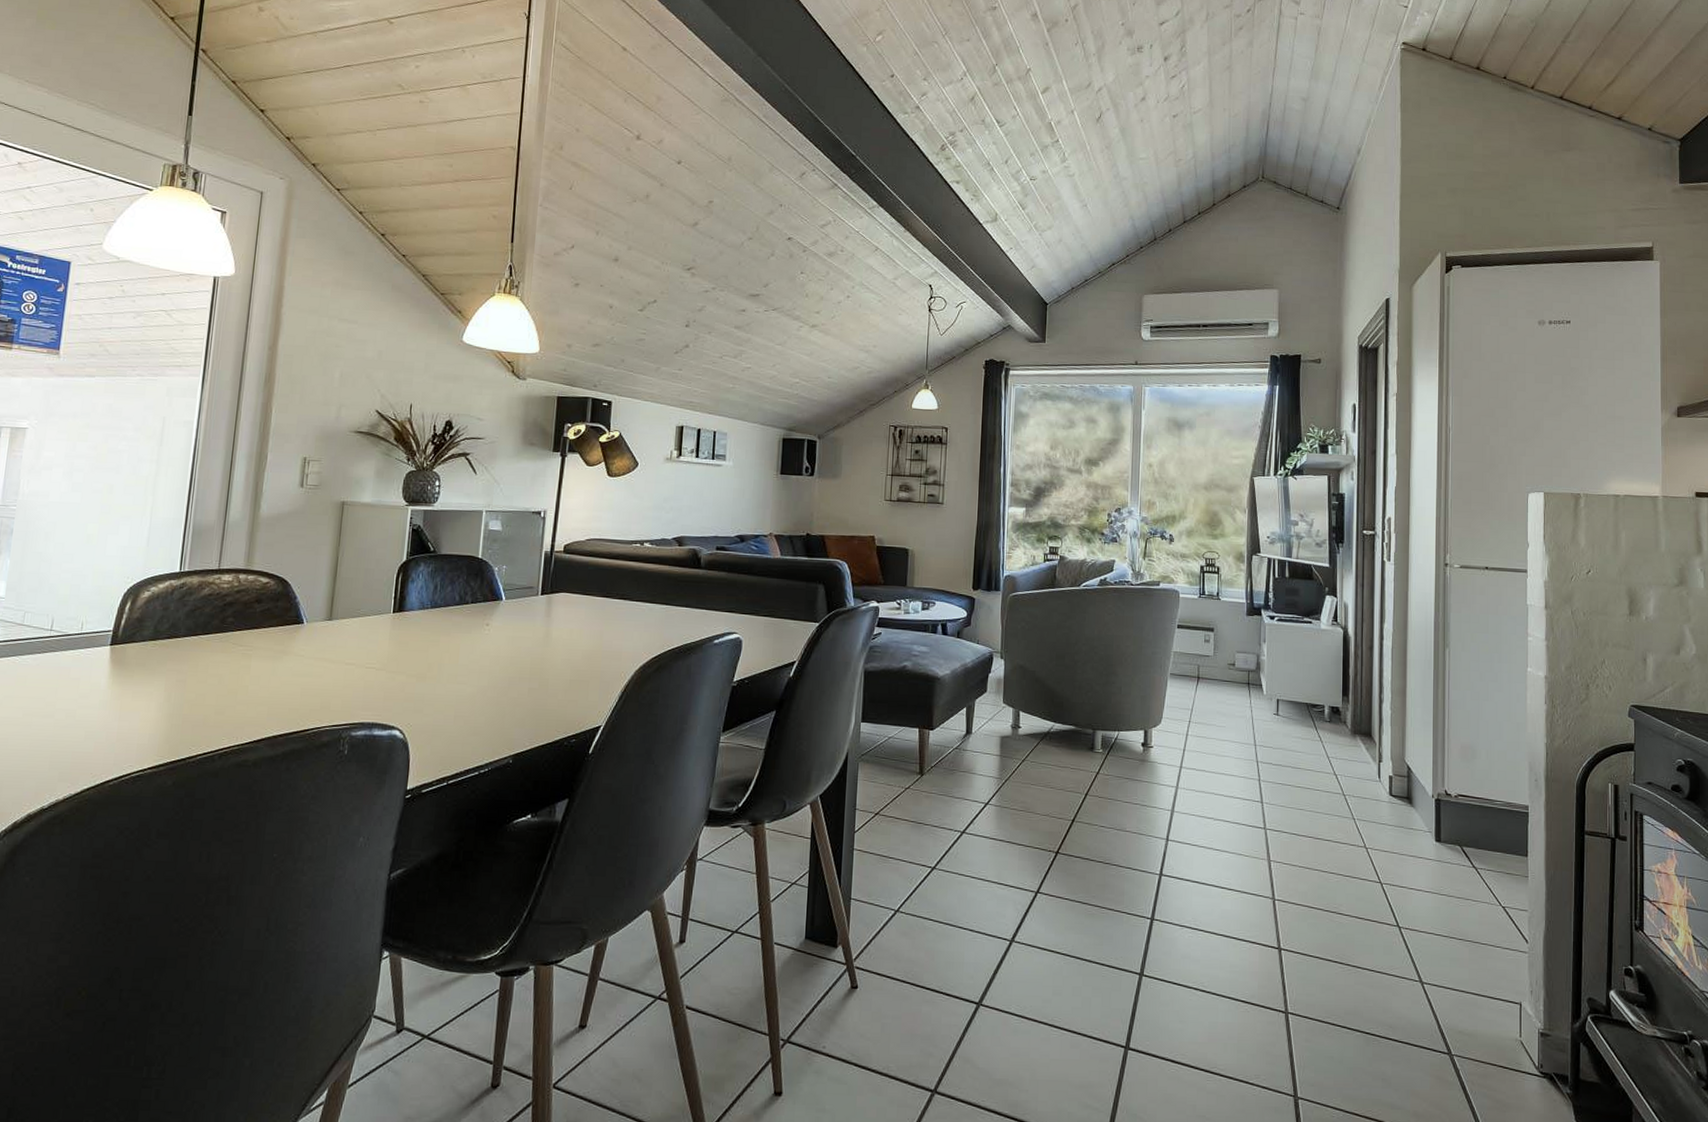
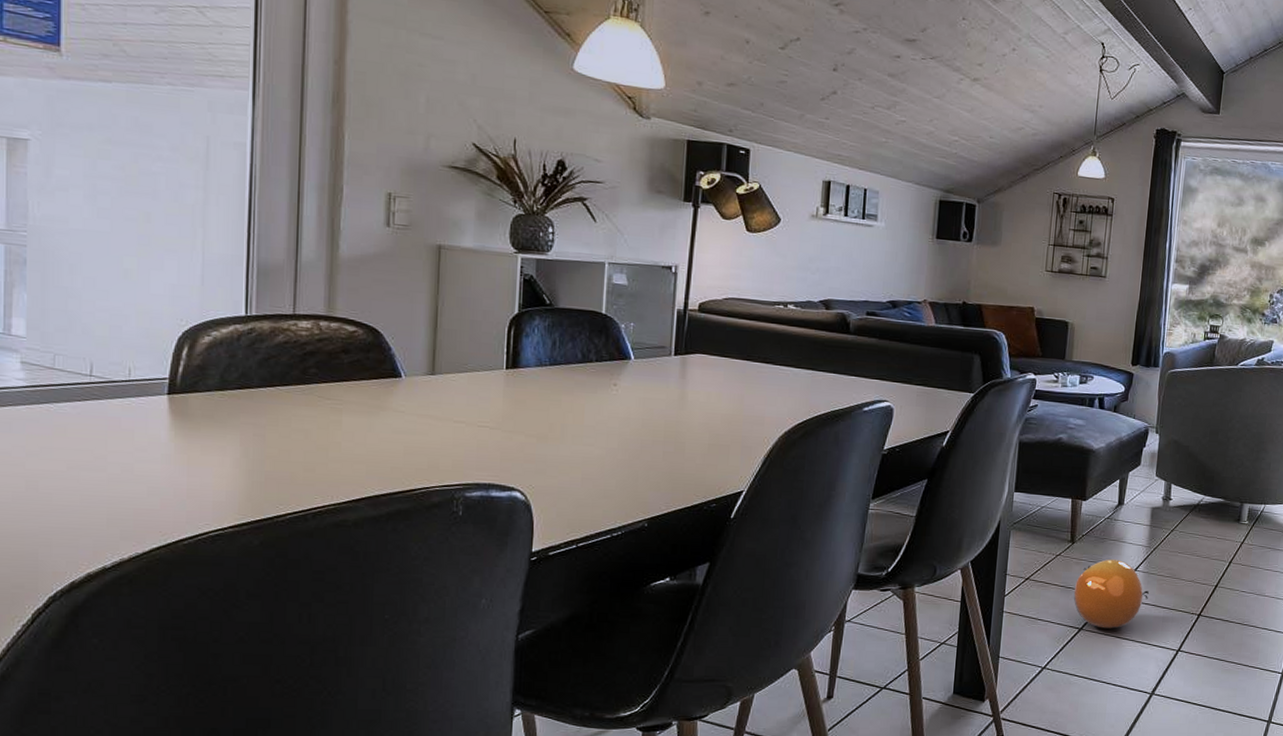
ball: none [924,791,1003,868] -> present [1073,558,1150,629]

